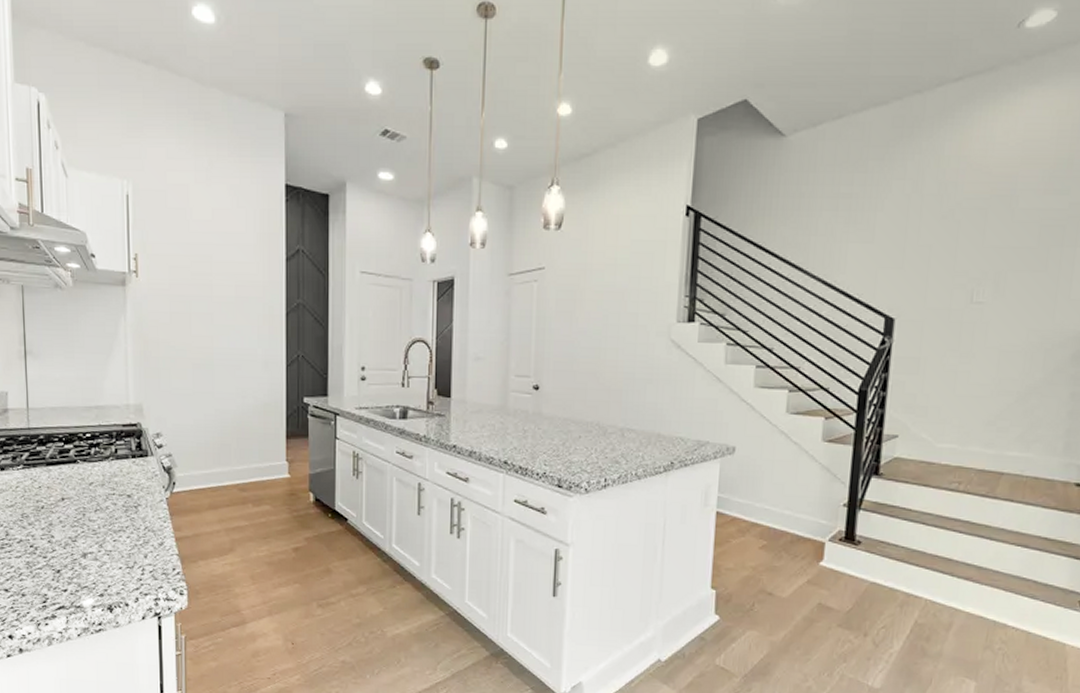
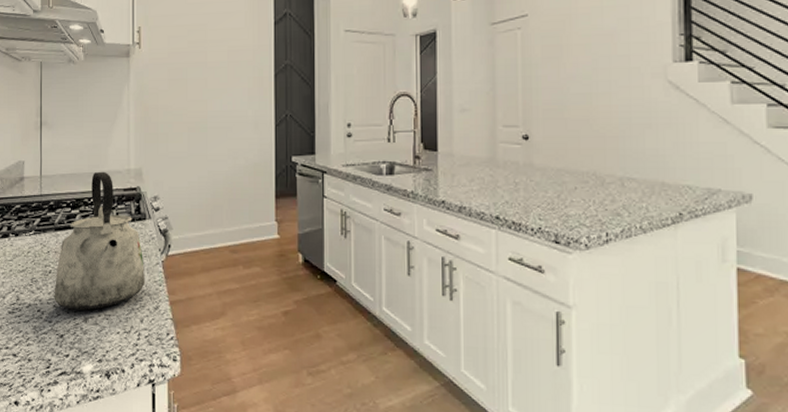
kettle: none [48,405,149,546] -> present [54,171,146,311]

